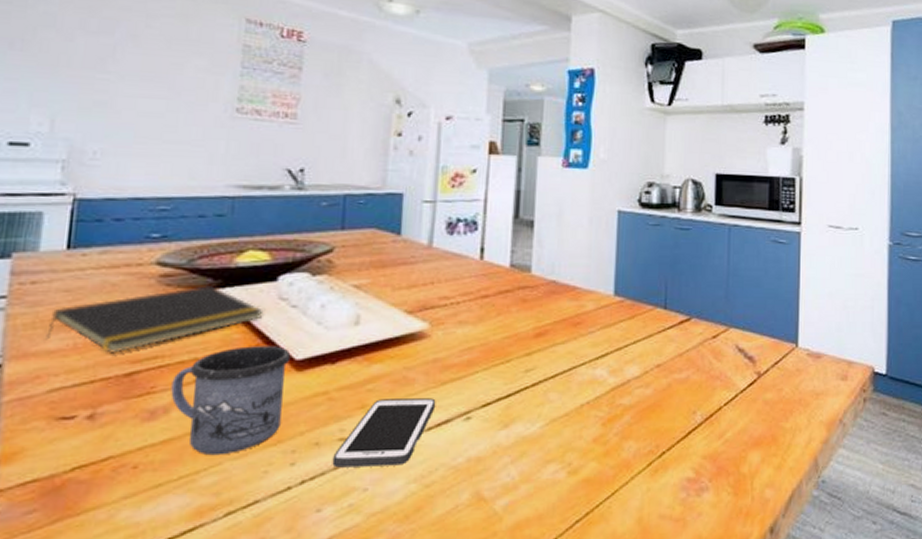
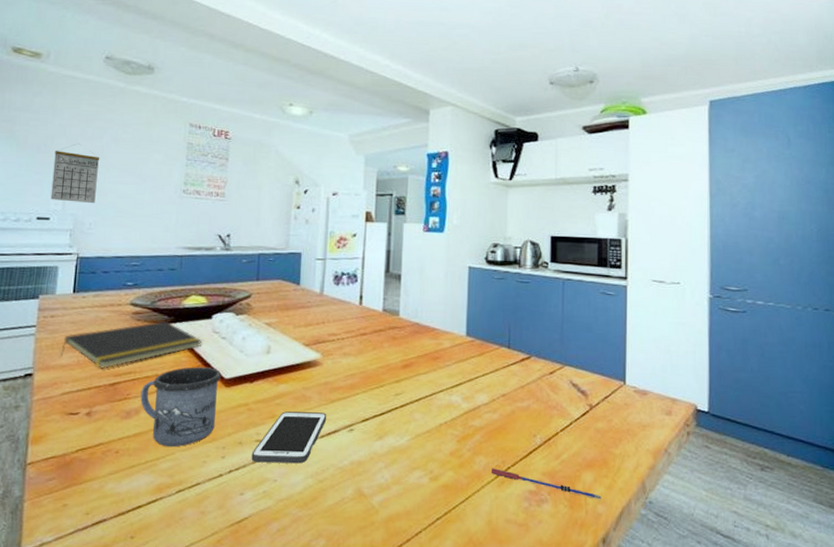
calendar: none [30,40,110,125] -> present [50,144,100,204]
pen: none [642,454,769,483] -> present [490,468,601,500]

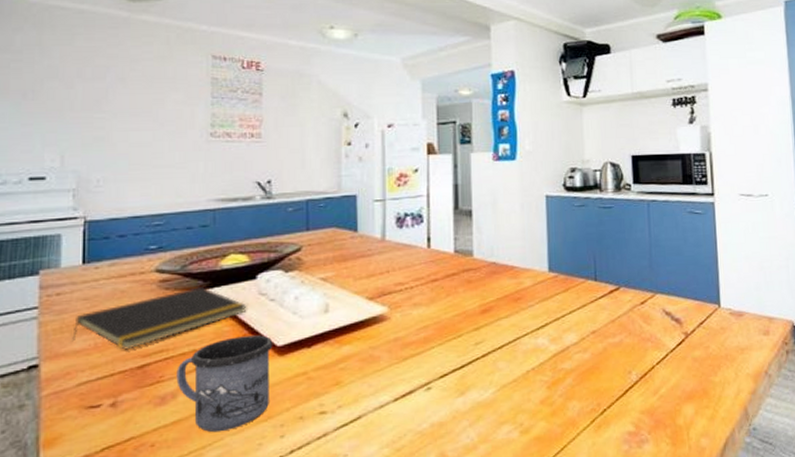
calendar: present [50,144,100,204] -> none [44,86,104,157]
cell phone: present [251,411,327,464] -> none [315,372,400,438]
pen: present [490,468,601,500] -> none [586,412,704,433]

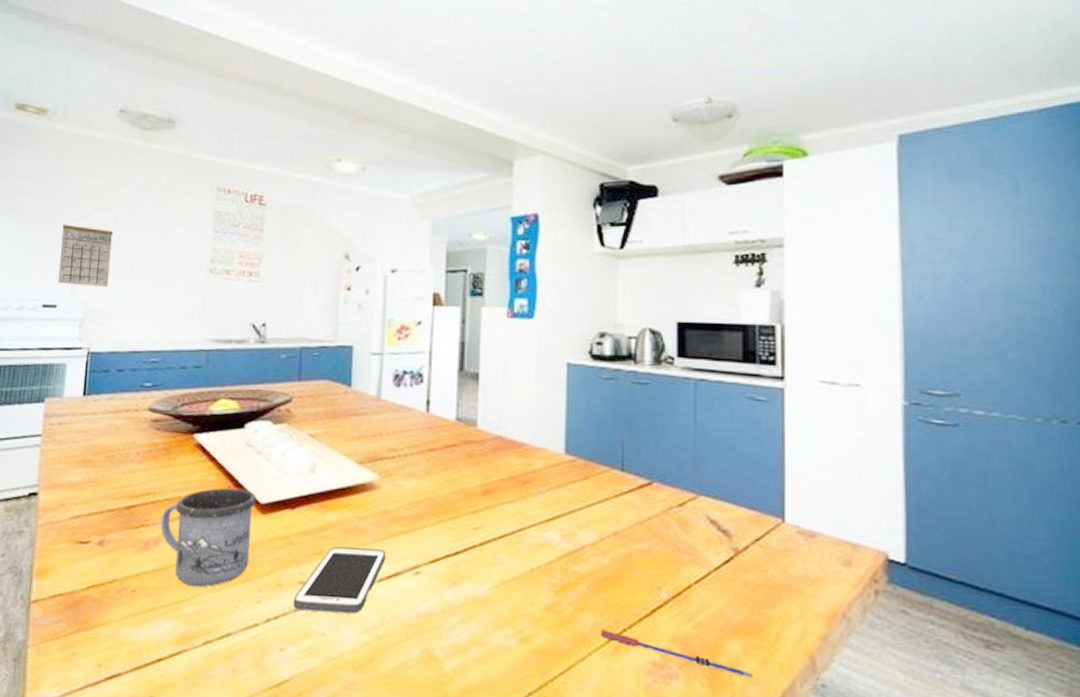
calendar: none [44,86,104,157] -> present [57,215,114,288]
notepad: present [72,287,247,350] -> none [69,431,234,488]
cell phone: none [315,372,400,438] -> present [293,547,386,614]
pen: none [586,412,704,433] -> present [600,630,753,679]

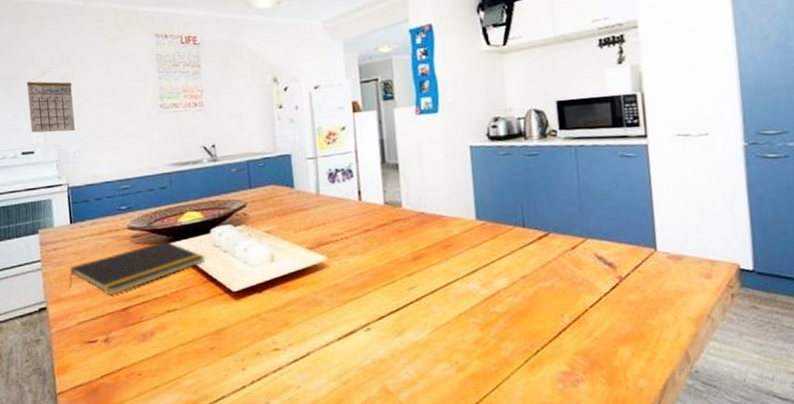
notepad: none [69,431,234,488] -> present [69,241,205,295]
mug: present [160,488,257,588] -> none [152,282,230,365]
cell phone: present [293,547,386,614] -> none [271,315,342,371]
pen: present [600,630,753,679] -> none [519,353,642,375]

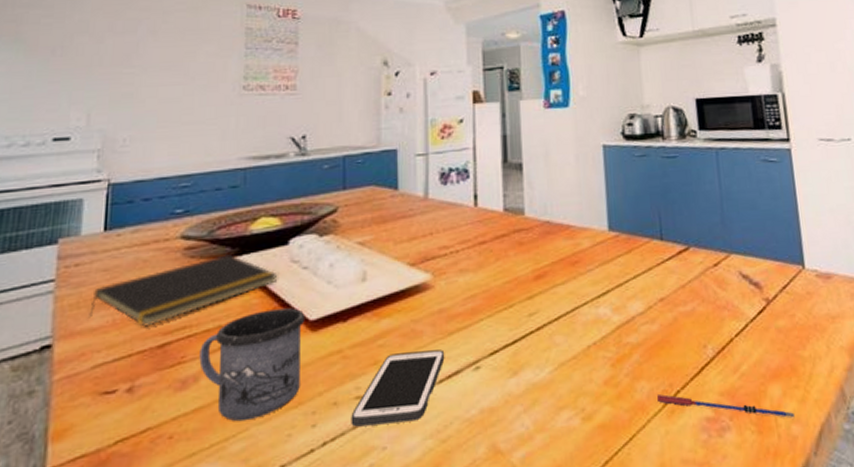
calendar: present [27,71,75,133] -> none [70,41,135,115]
mug: none [152,282,230,365] -> present [199,308,305,422]
cell phone: none [271,315,342,371] -> present [351,349,445,427]
pen: none [519,353,642,375] -> present [656,394,795,419]

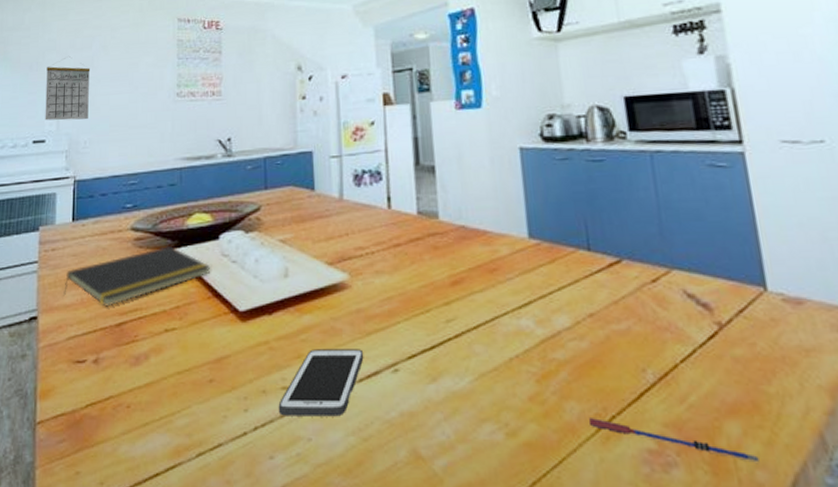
calendar: none [70,41,135,115] -> present [45,56,91,121]
mug: present [199,308,305,422] -> none [149,298,236,399]

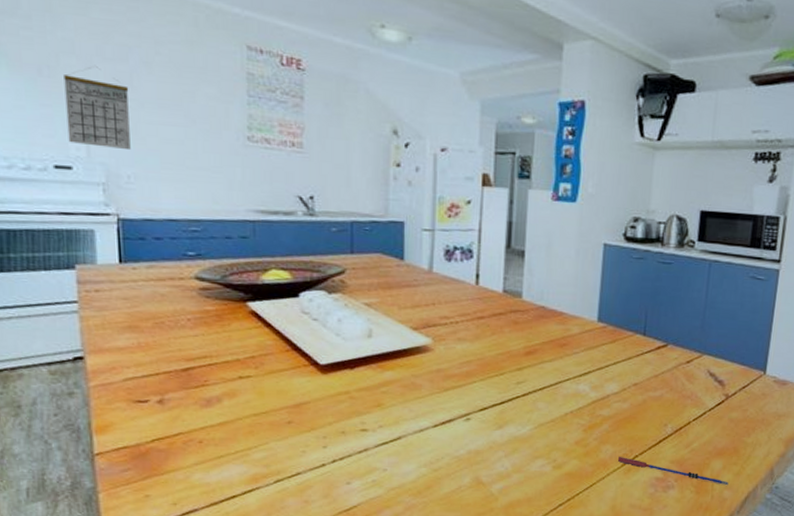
notepad: present [63,246,211,307] -> none [115,299,290,352]
cell phone: present [278,349,364,417] -> none [357,400,440,453]

